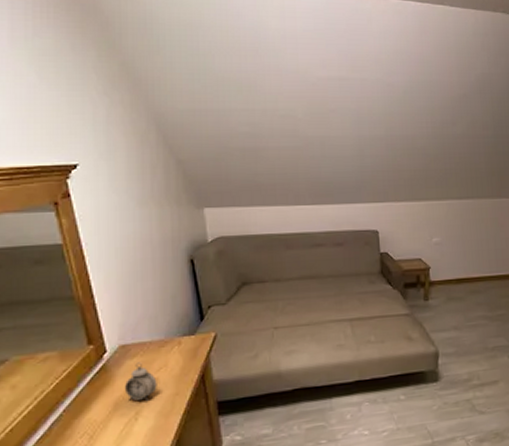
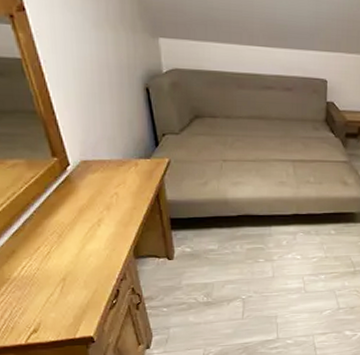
alarm clock: present [124,362,157,402] -> none [87,177,117,212]

